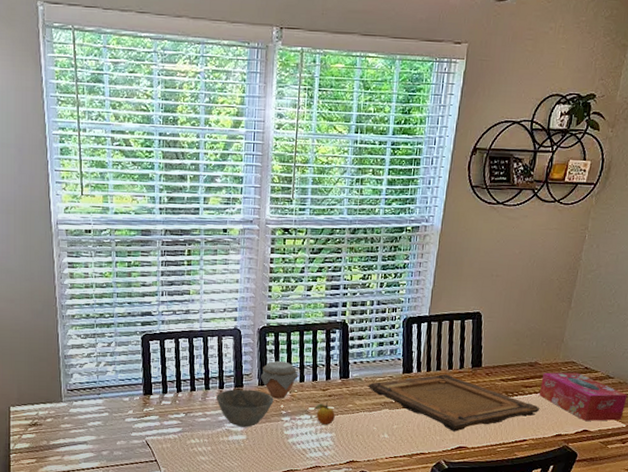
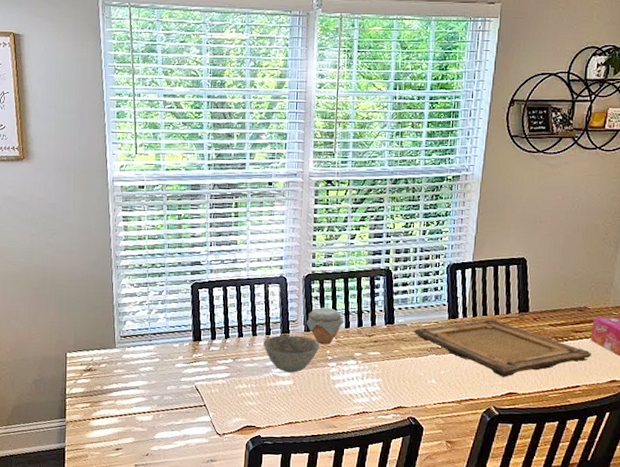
fruit: present [314,401,335,425] -> none [360,347,381,371]

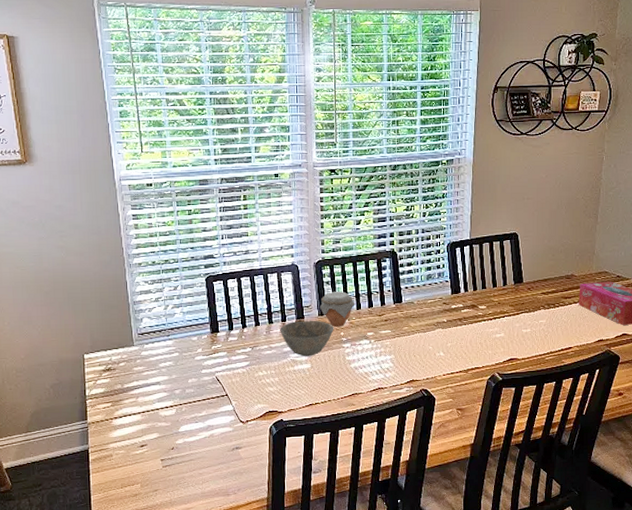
picture frame: present [413,318,592,377] -> none [420,291,581,345]

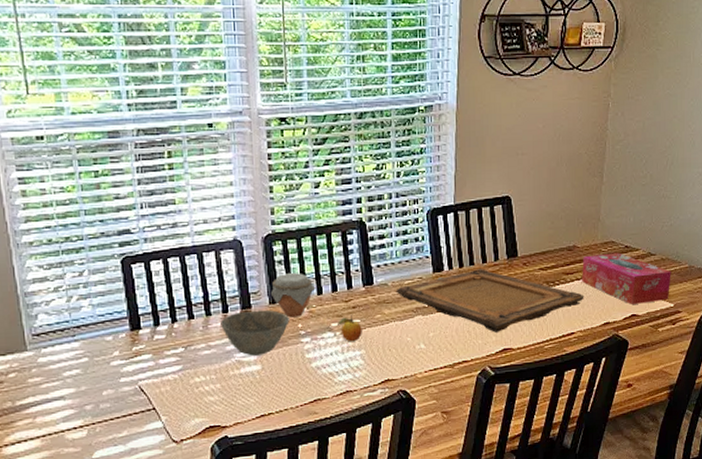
fruit: none [372,326,392,349] -> present [338,314,362,342]
picture frame: none [420,291,581,345] -> present [395,268,584,333]

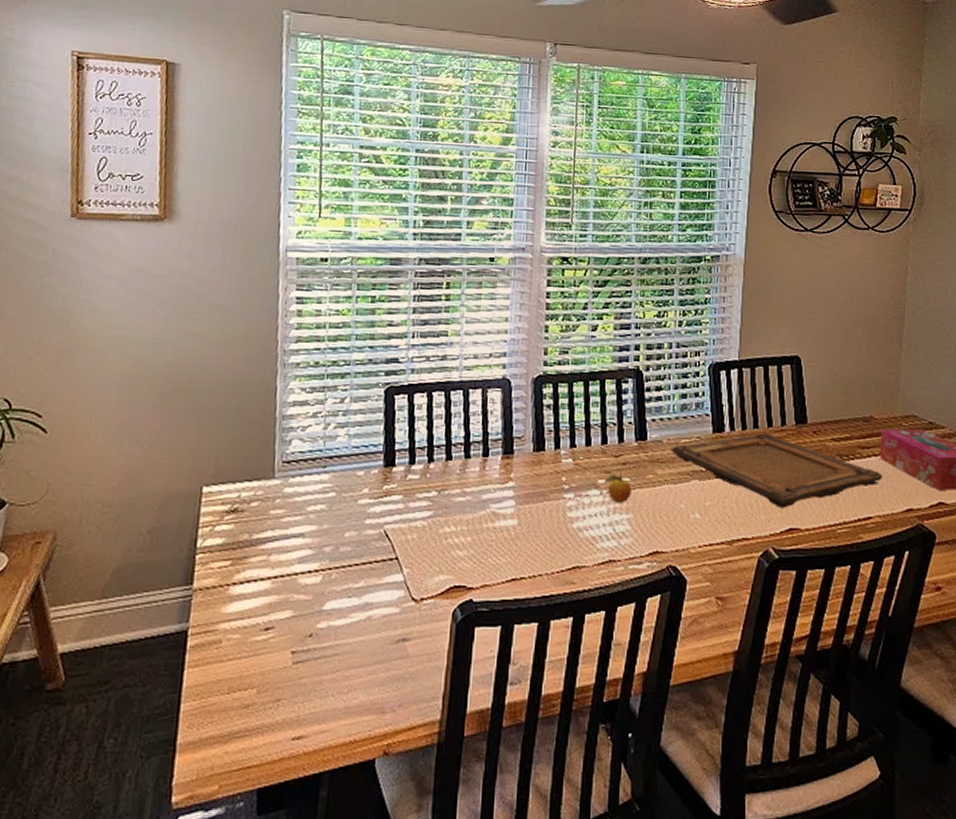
bowl: present [220,309,290,356] -> none [479,456,553,509]
jar: present [271,272,316,318] -> none [536,418,584,469]

